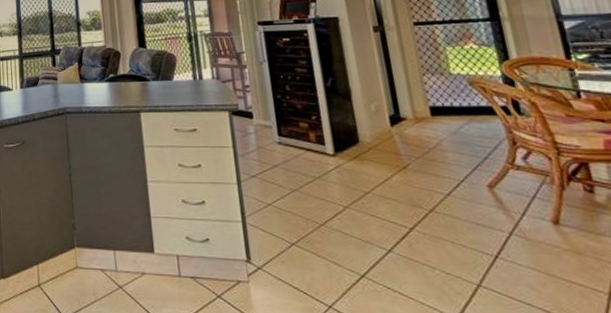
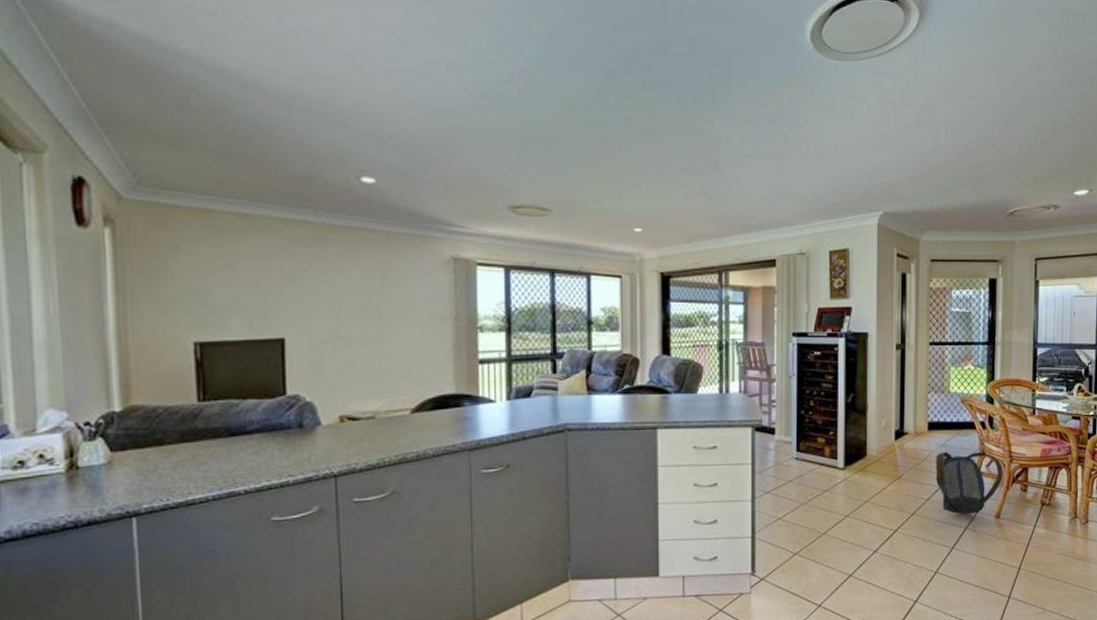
backpack: none [448,139,552,216] -> present [935,451,1003,515]

